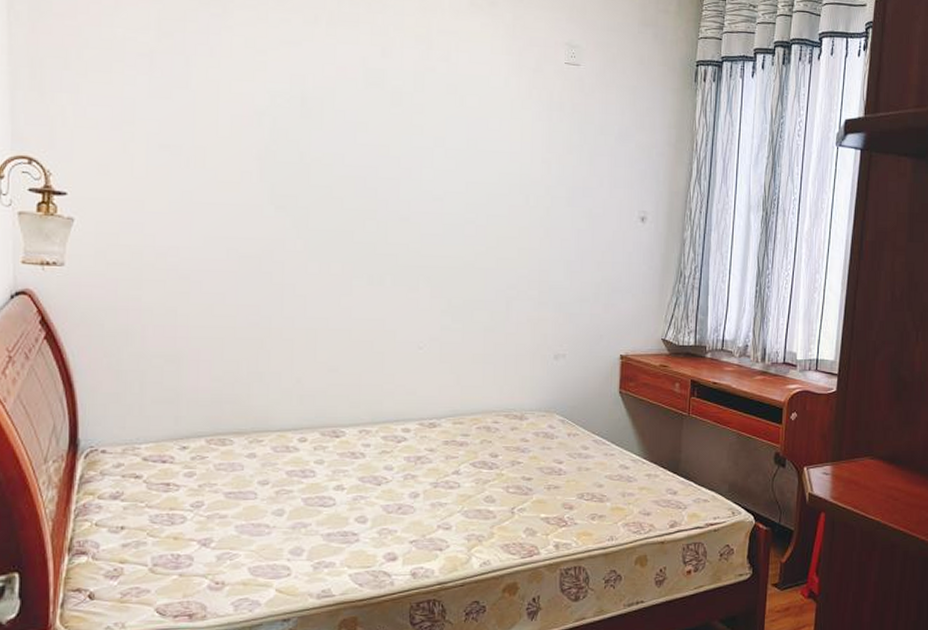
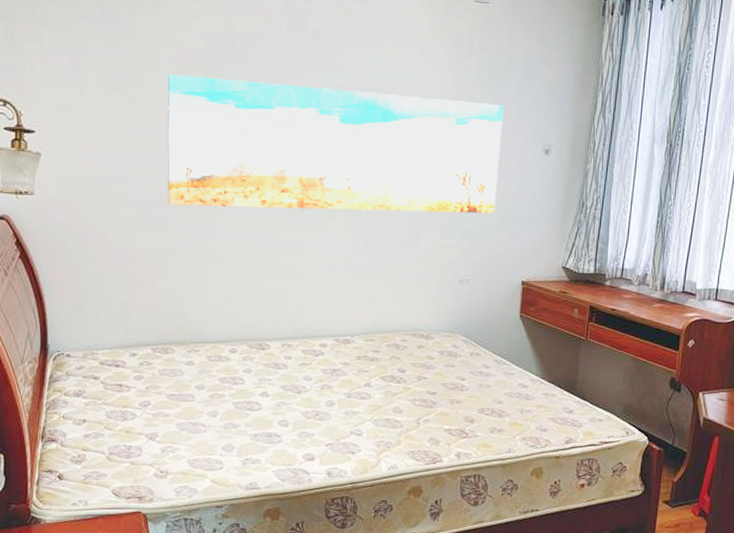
wall art: none [226,131,597,284] -> present [167,73,504,214]

